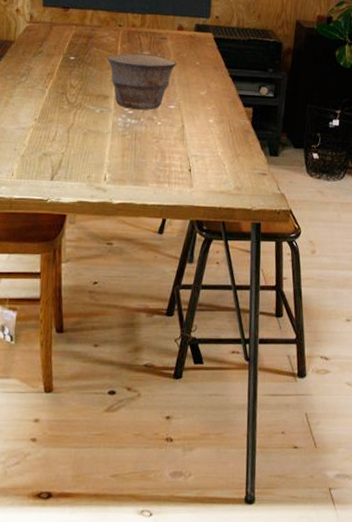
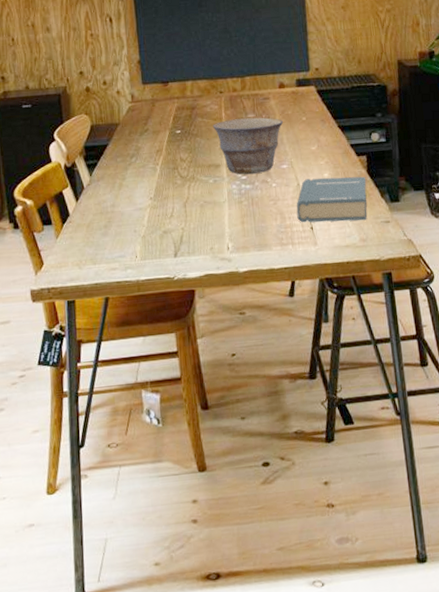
hardback book: none [177,122,250,170] -> present [296,176,367,223]

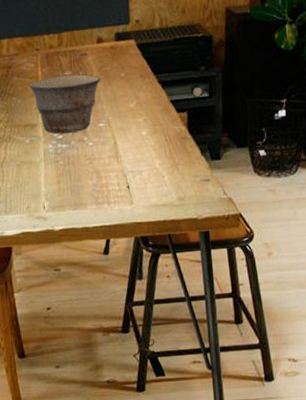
hardback book: present [296,176,367,223] -> none [112,133,186,182]

